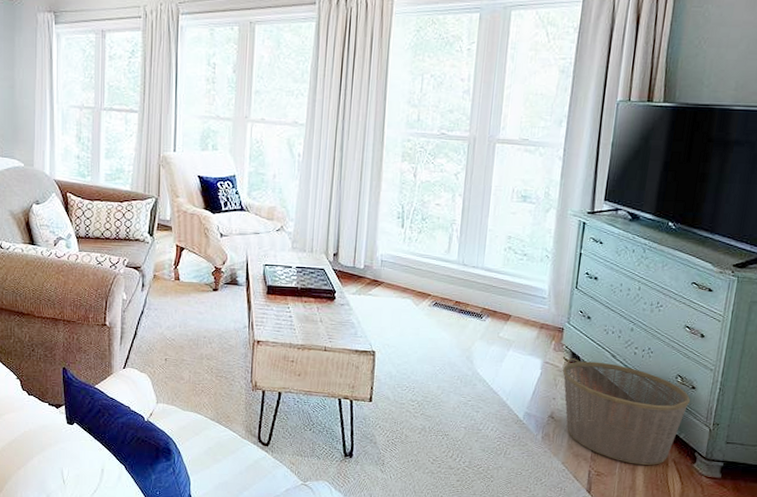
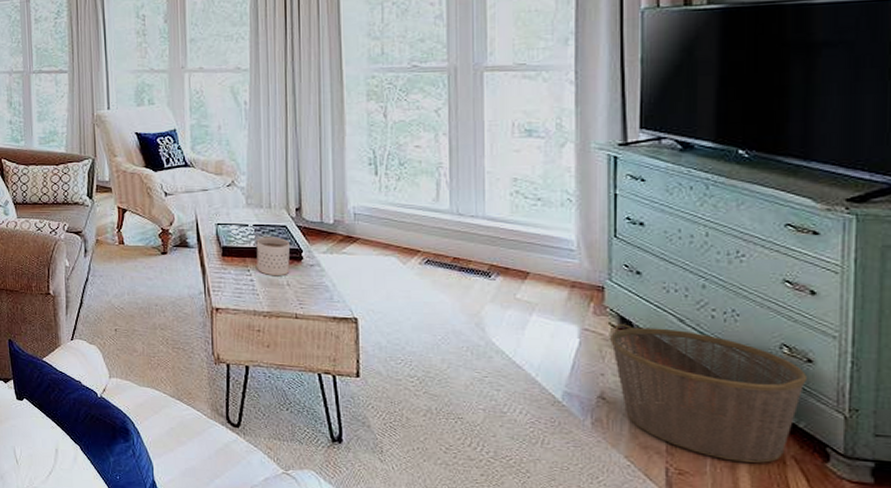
mug: none [296,278,325,314] -> present [256,237,290,276]

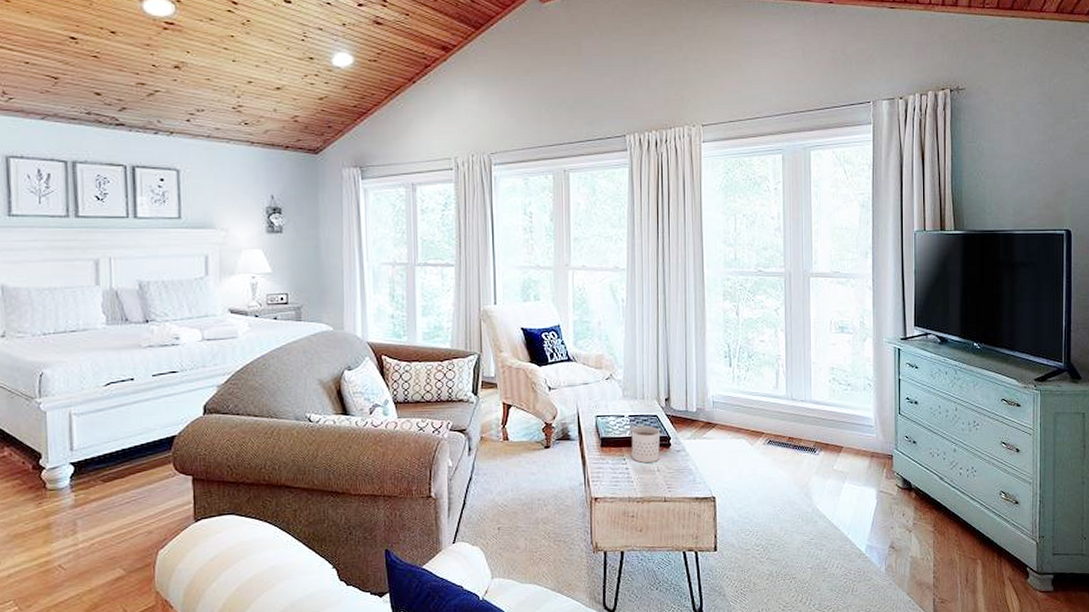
basket: present [610,324,806,463] -> none [897,485,1015,587]

